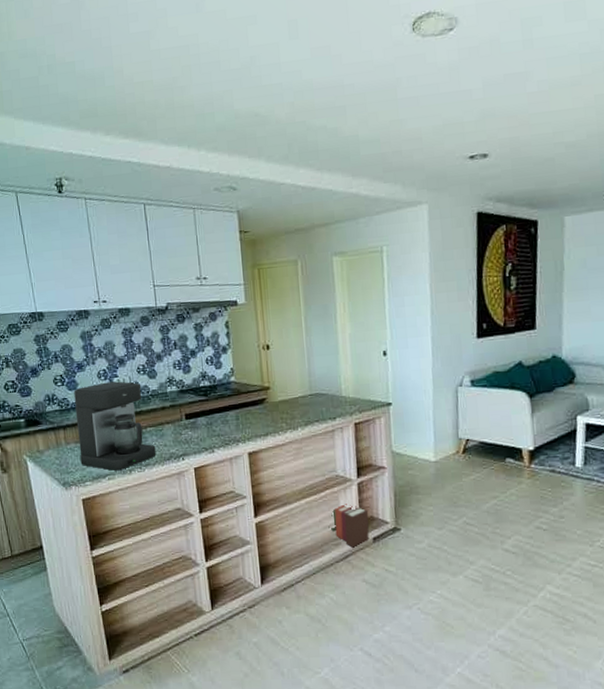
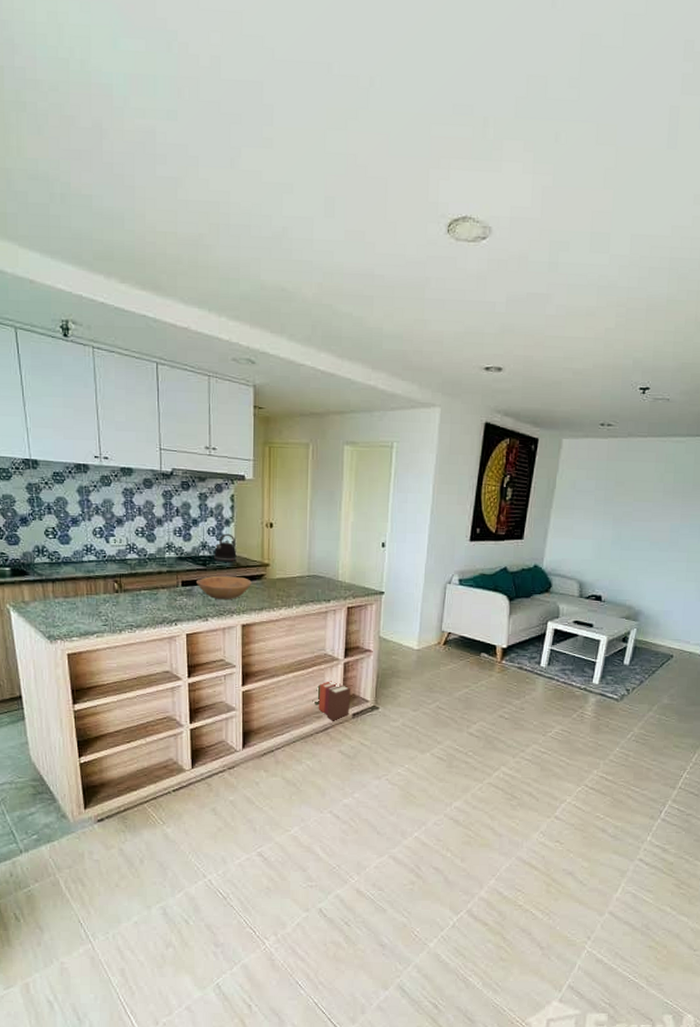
coffee maker: present [74,381,157,471] -> none [66,540,149,629]
bowl: none [199,403,254,430] -> present [196,575,251,600]
kettle: none [213,360,237,391] -> present [213,533,237,562]

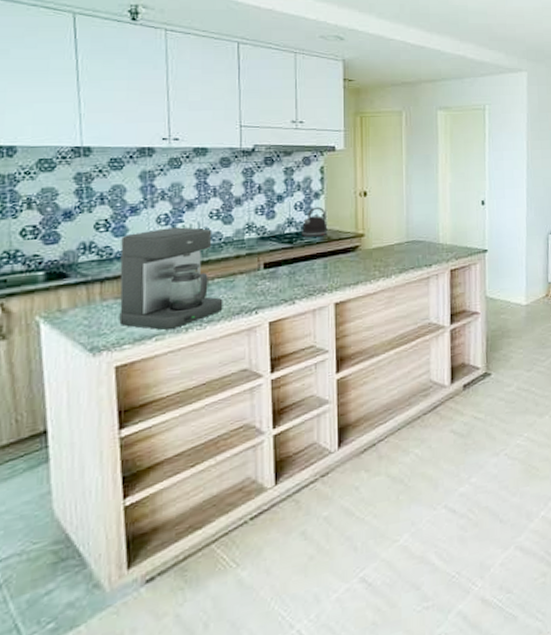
coffee maker: none [66,540,149,629] -> present [119,227,223,330]
bowl: present [196,575,251,600] -> none [281,251,345,279]
books: present [312,681,351,721] -> none [418,352,460,398]

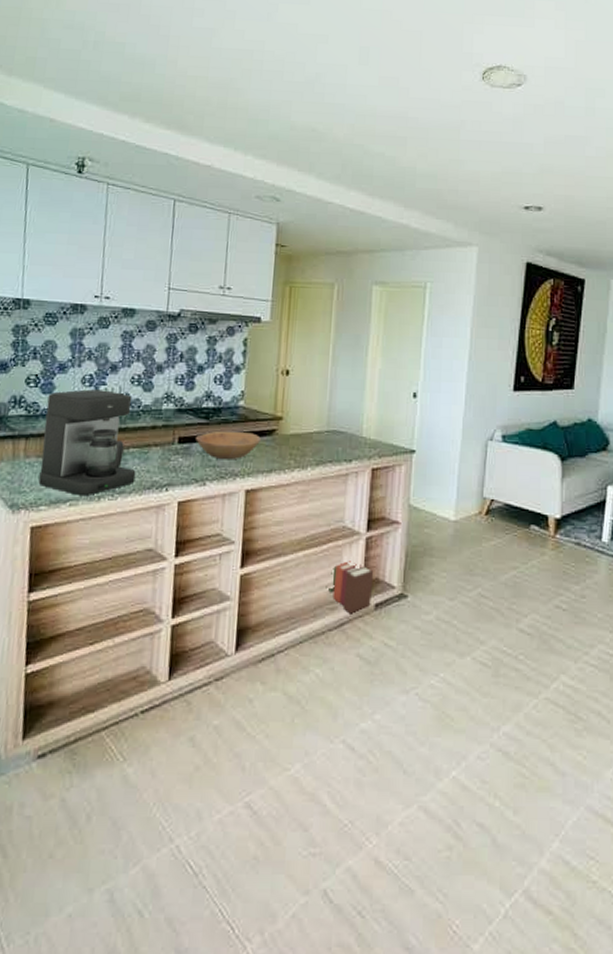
bowl: none [281,251,345,279] -> present [196,431,261,460]
kettle: present [301,206,328,238] -> none [218,382,246,415]
books: none [418,352,460,398] -> present [326,561,374,614]

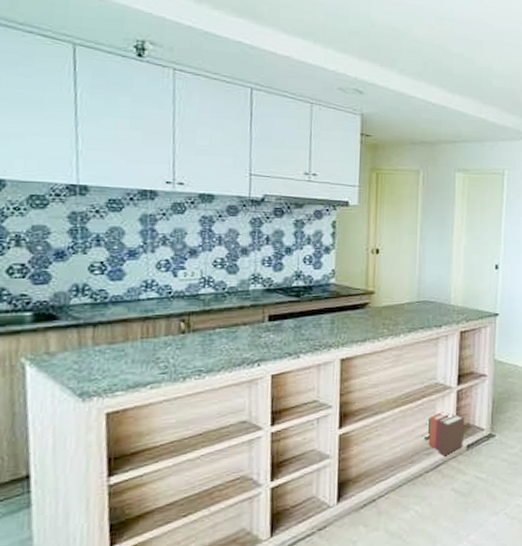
coffee maker: present [38,389,136,495] -> none [112,274,224,378]
bowl: present [196,431,261,460] -> none [287,306,353,334]

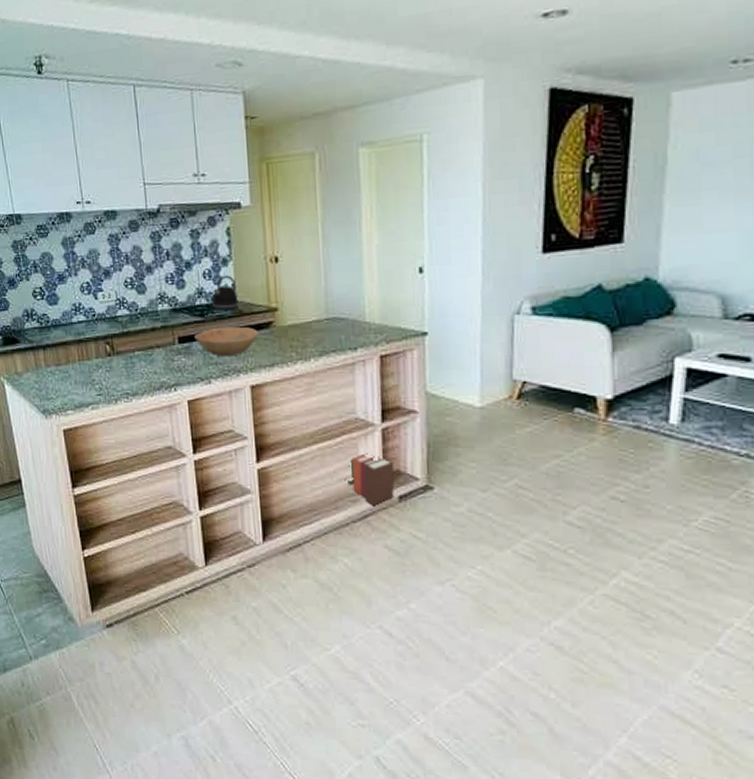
bowl: none [287,306,353,334] -> present [195,326,258,357]
kettle: none [308,261,337,292] -> present [211,275,239,310]

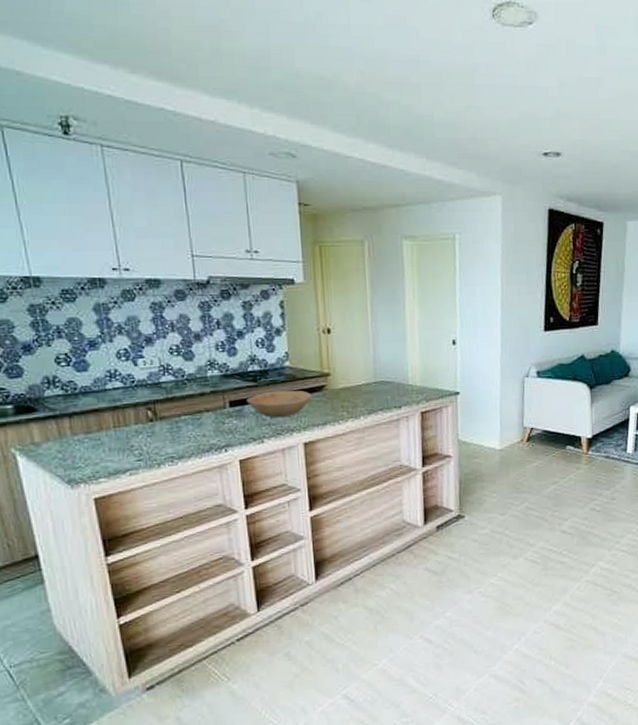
kettle: present [211,275,239,310] -> none [264,344,292,376]
books: present [344,453,395,506] -> none [390,493,433,537]

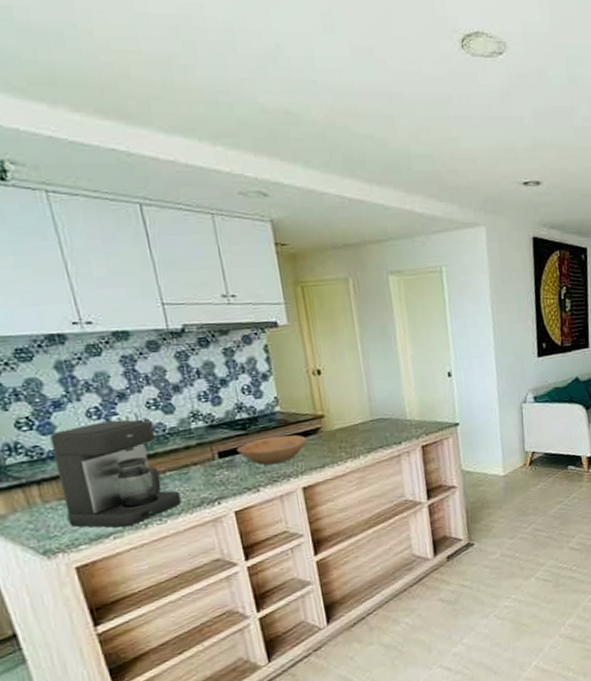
coffee maker: none [83,363,193,465] -> present [49,419,182,528]

